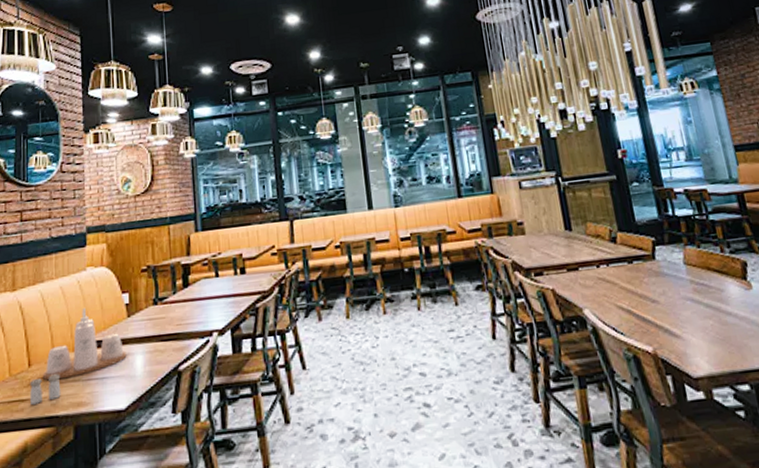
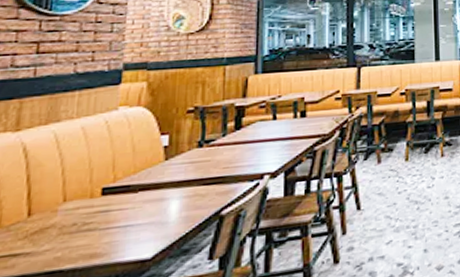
salt and pepper shaker: present [30,374,61,405] -> none [25,223,71,259]
condiment set: present [42,307,127,380] -> none [45,149,160,231]

